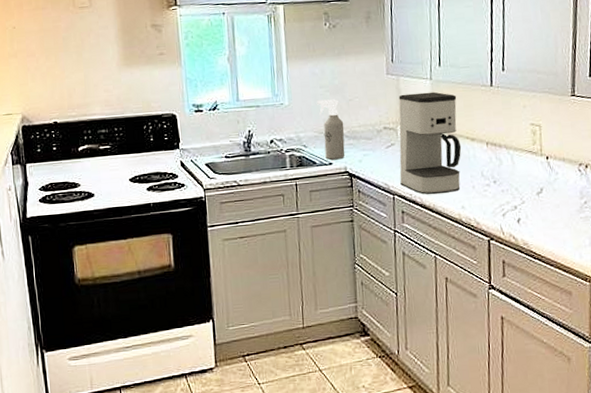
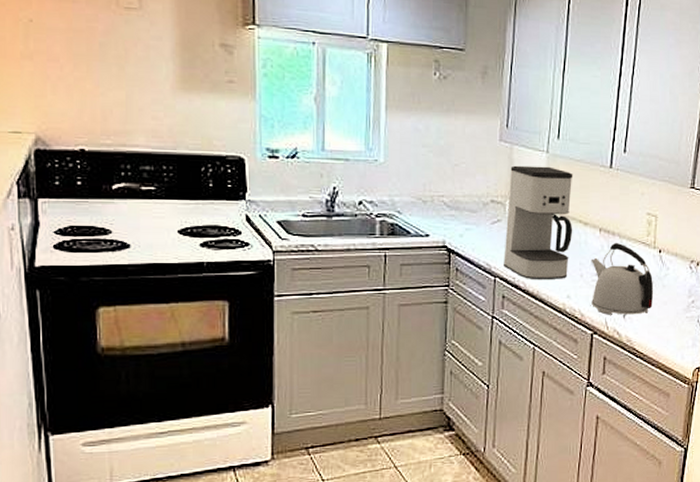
spray bottle: present [317,99,345,160] -> none [418,161,446,231]
kettle: none [481,153,546,221] -> present [591,242,653,315]

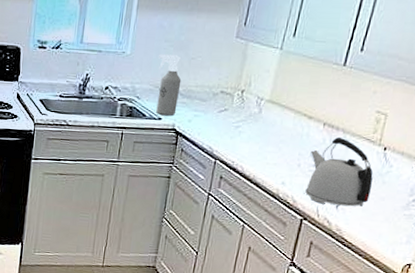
spray bottle: none [418,161,446,231] -> present [156,54,182,116]
coffee maker: present [504,165,573,279] -> none [225,60,305,167]

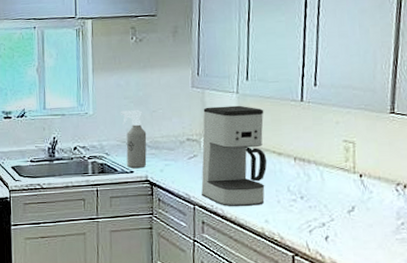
coffee maker: none [225,60,305,167] -> present [201,105,267,206]
kettle: present [305,137,373,207] -> none [287,169,357,238]

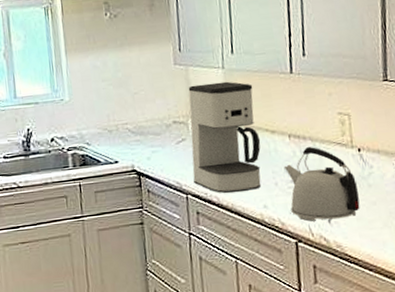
spray bottle: present [121,110,147,168] -> none [100,92,132,158]
kettle: none [287,169,357,238] -> present [283,146,360,222]

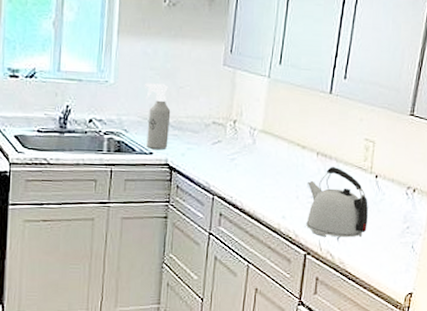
spray bottle: none [100,92,132,158] -> present [145,83,171,149]
coffee maker: present [188,81,262,193] -> none [222,89,293,200]

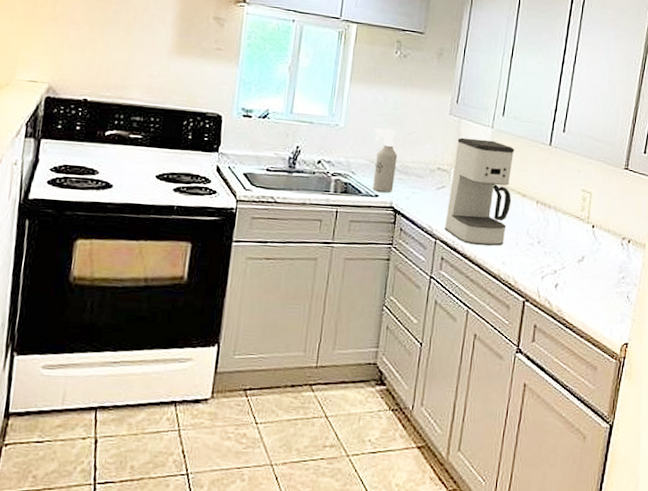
coffee maker: none [222,89,293,200] -> present [445,137,515,246]
kettle: present [306,166,368,238] -> none [525,215,585,286]

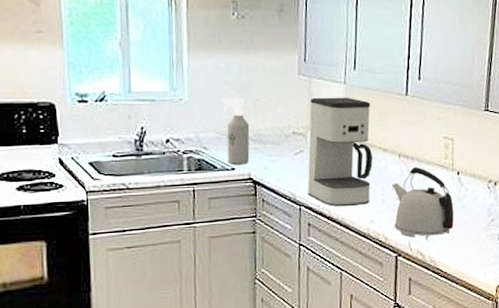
kettle: none [525,215,585,286] -> present [391,166,454,237]

